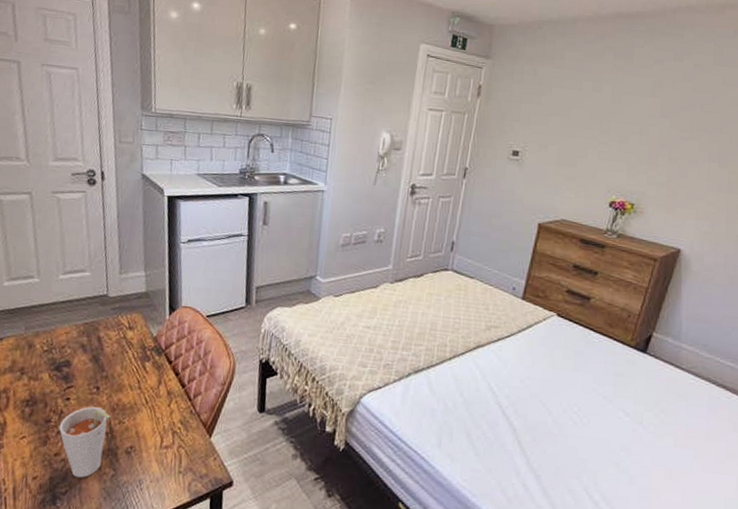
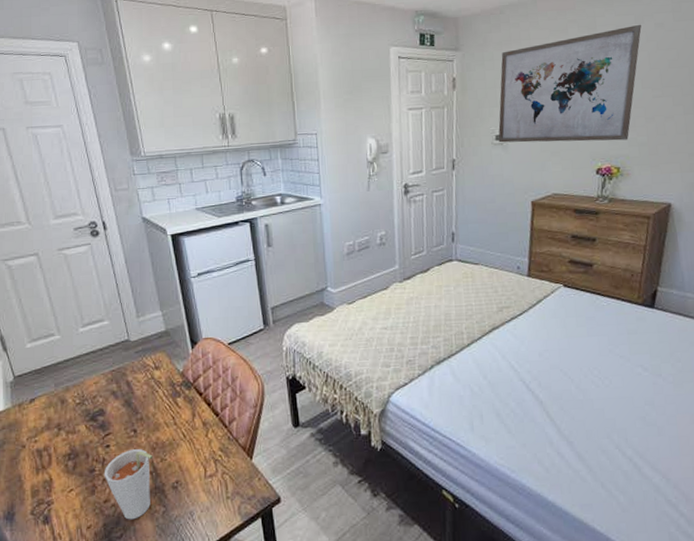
wall art: none [514,62,679,177] -> present [498,24,642,143]

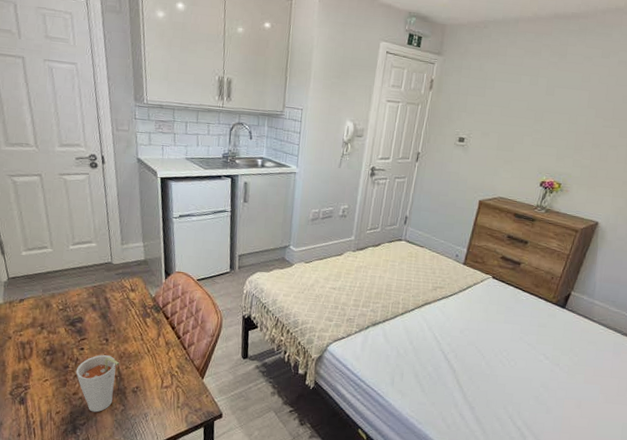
wall art: present [498,24,642,143] -> none [460,58,606,161]

